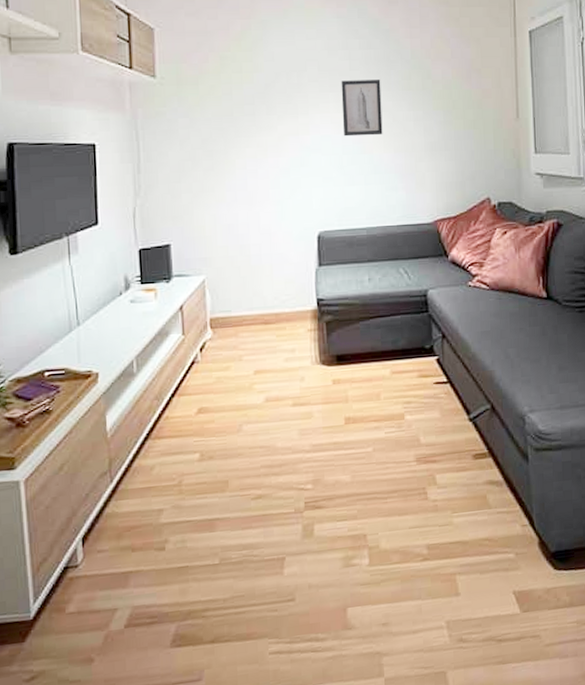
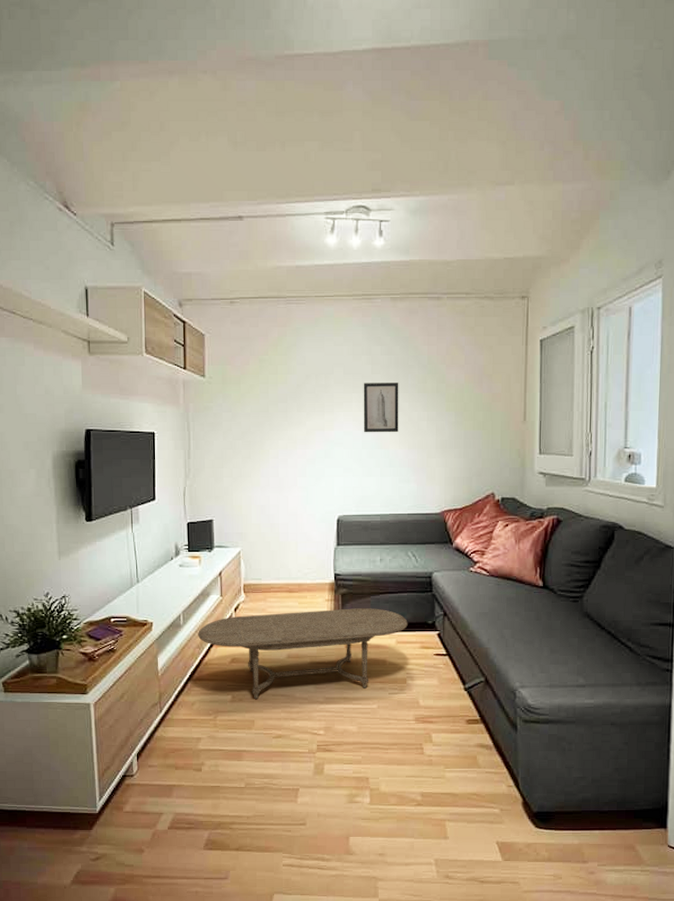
coffee table: none [156,335,403,455] -> present [198,608,408,699]

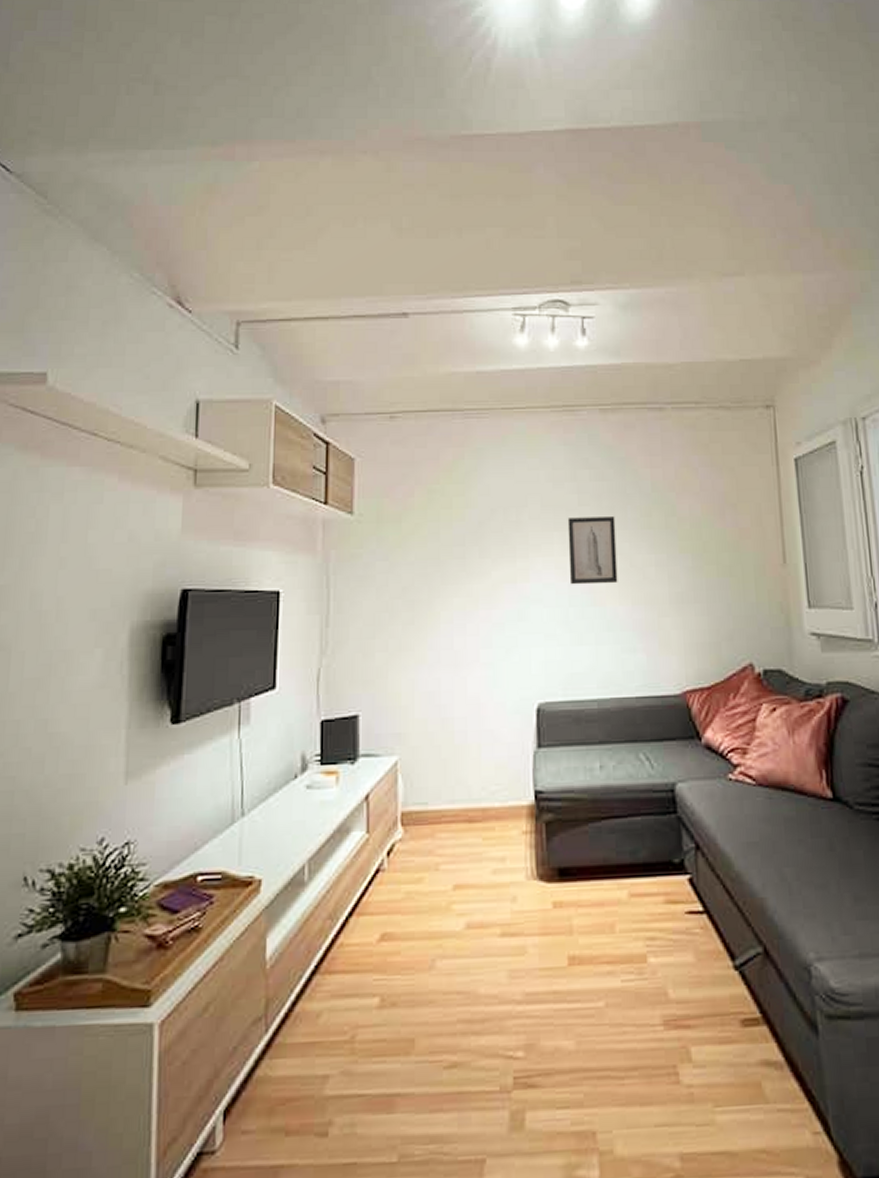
coffee table: present [198,608,408,699] -> none [330,842,645,1001]

